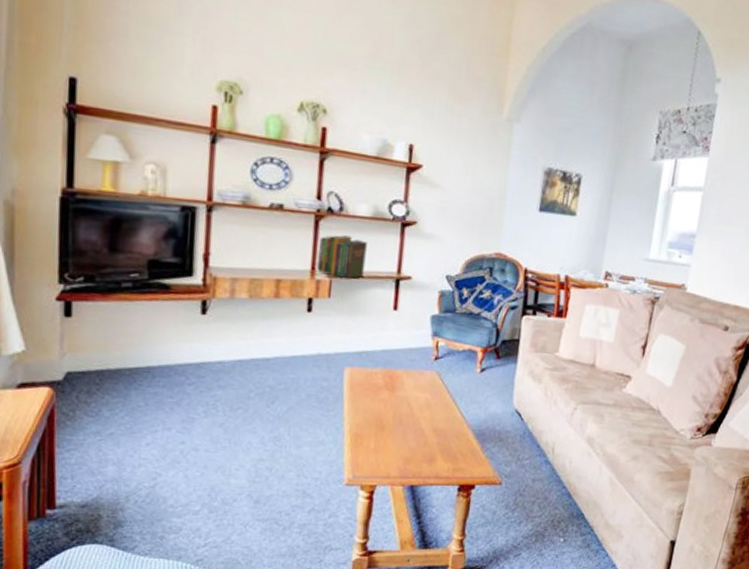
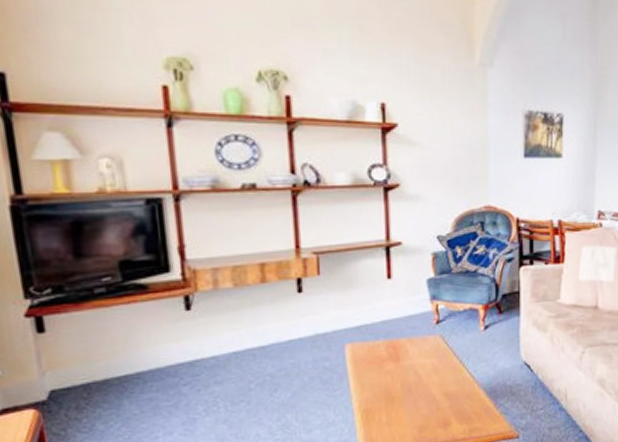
books: present [317,235,367,280] -> none [300,208,352,254]

